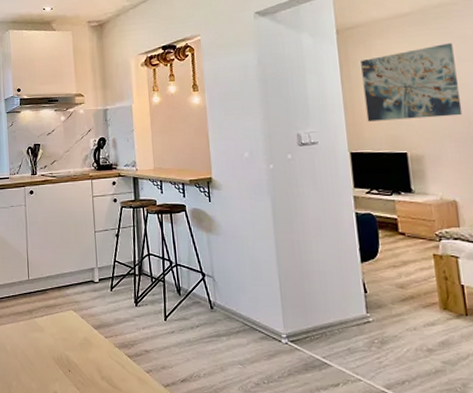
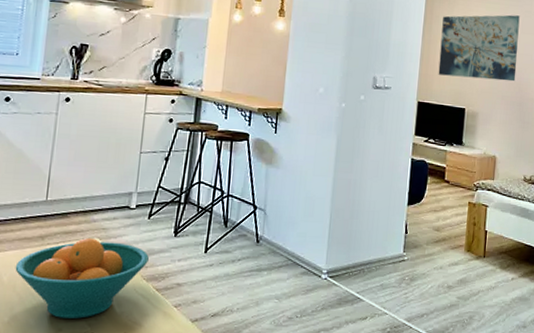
fruit bowl: none [14,310,117,383] -> present [15,237,149,319]

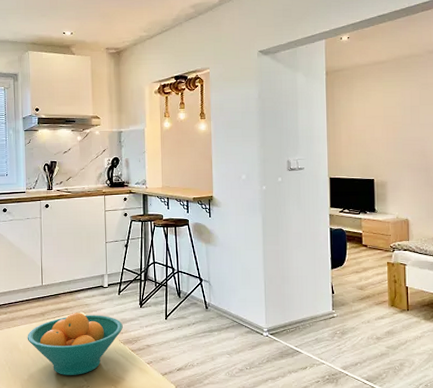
wall art: present [438,15,520,82] -> none [344,89,419,152]

